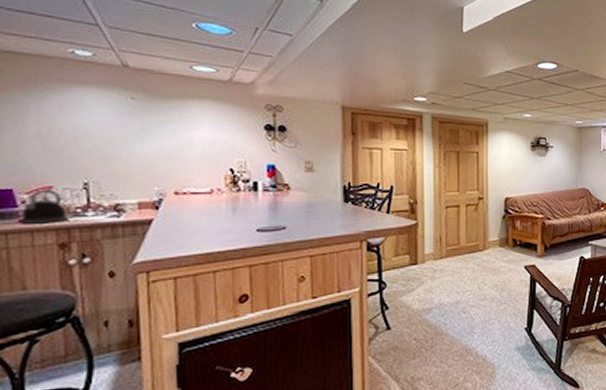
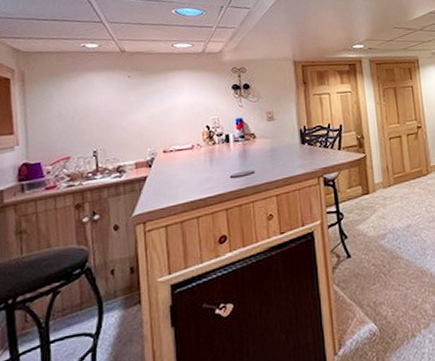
kettle: present [20,189,67,226] -> none [46,159,81,192]

